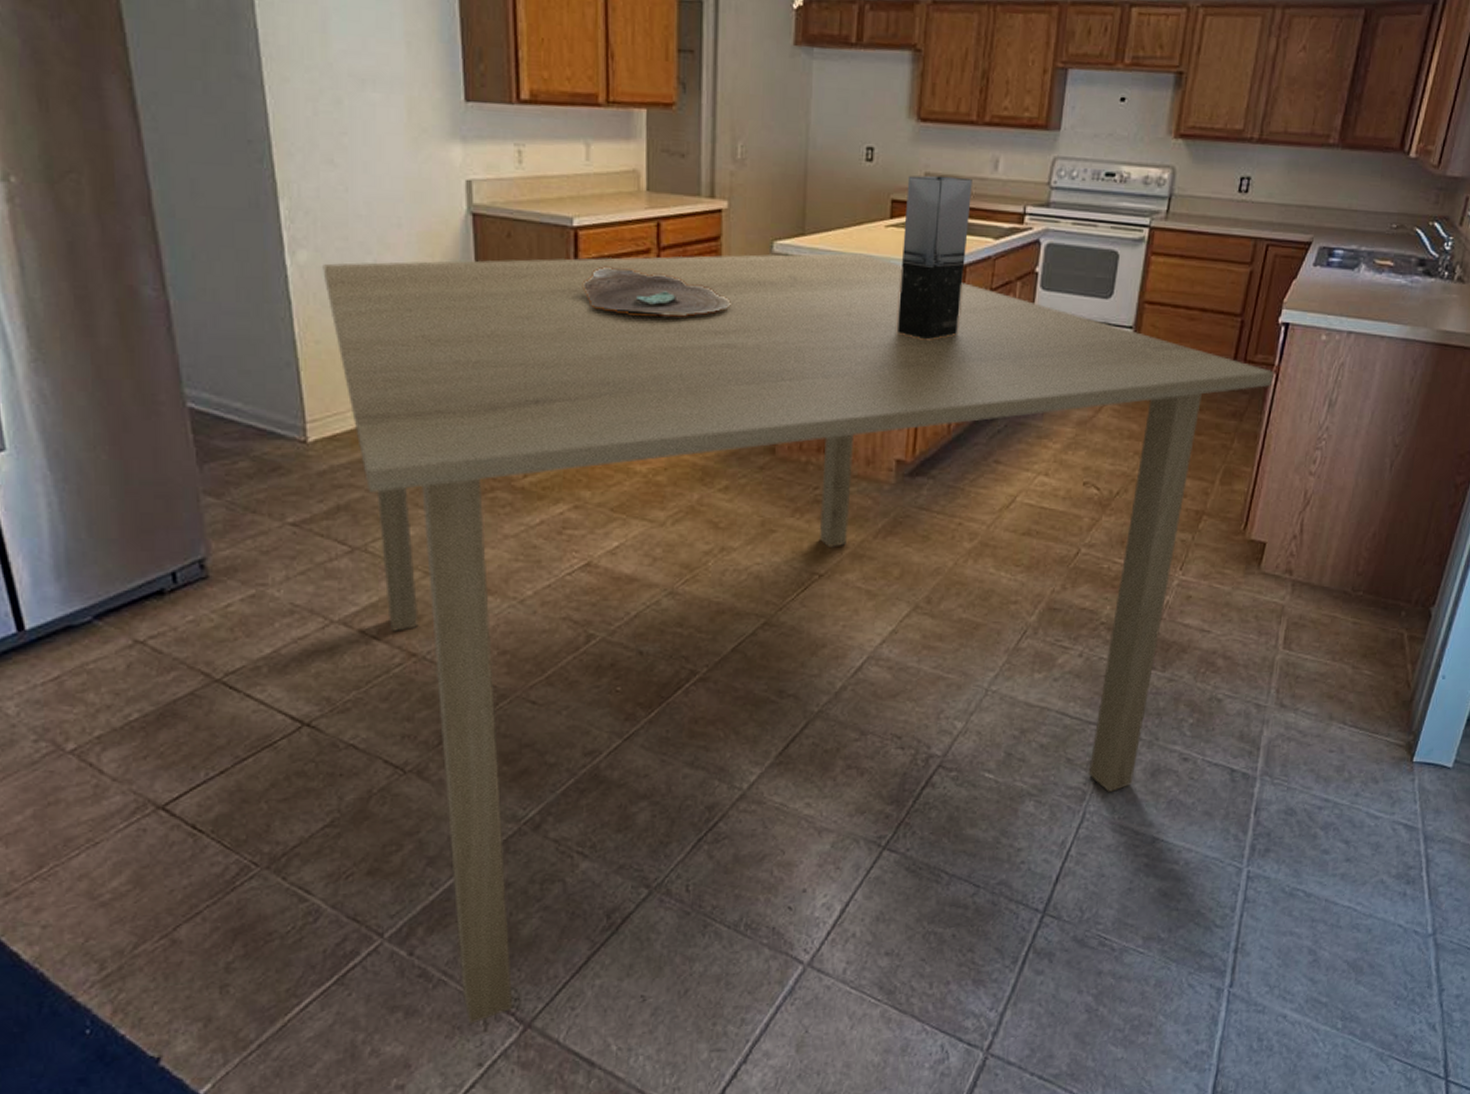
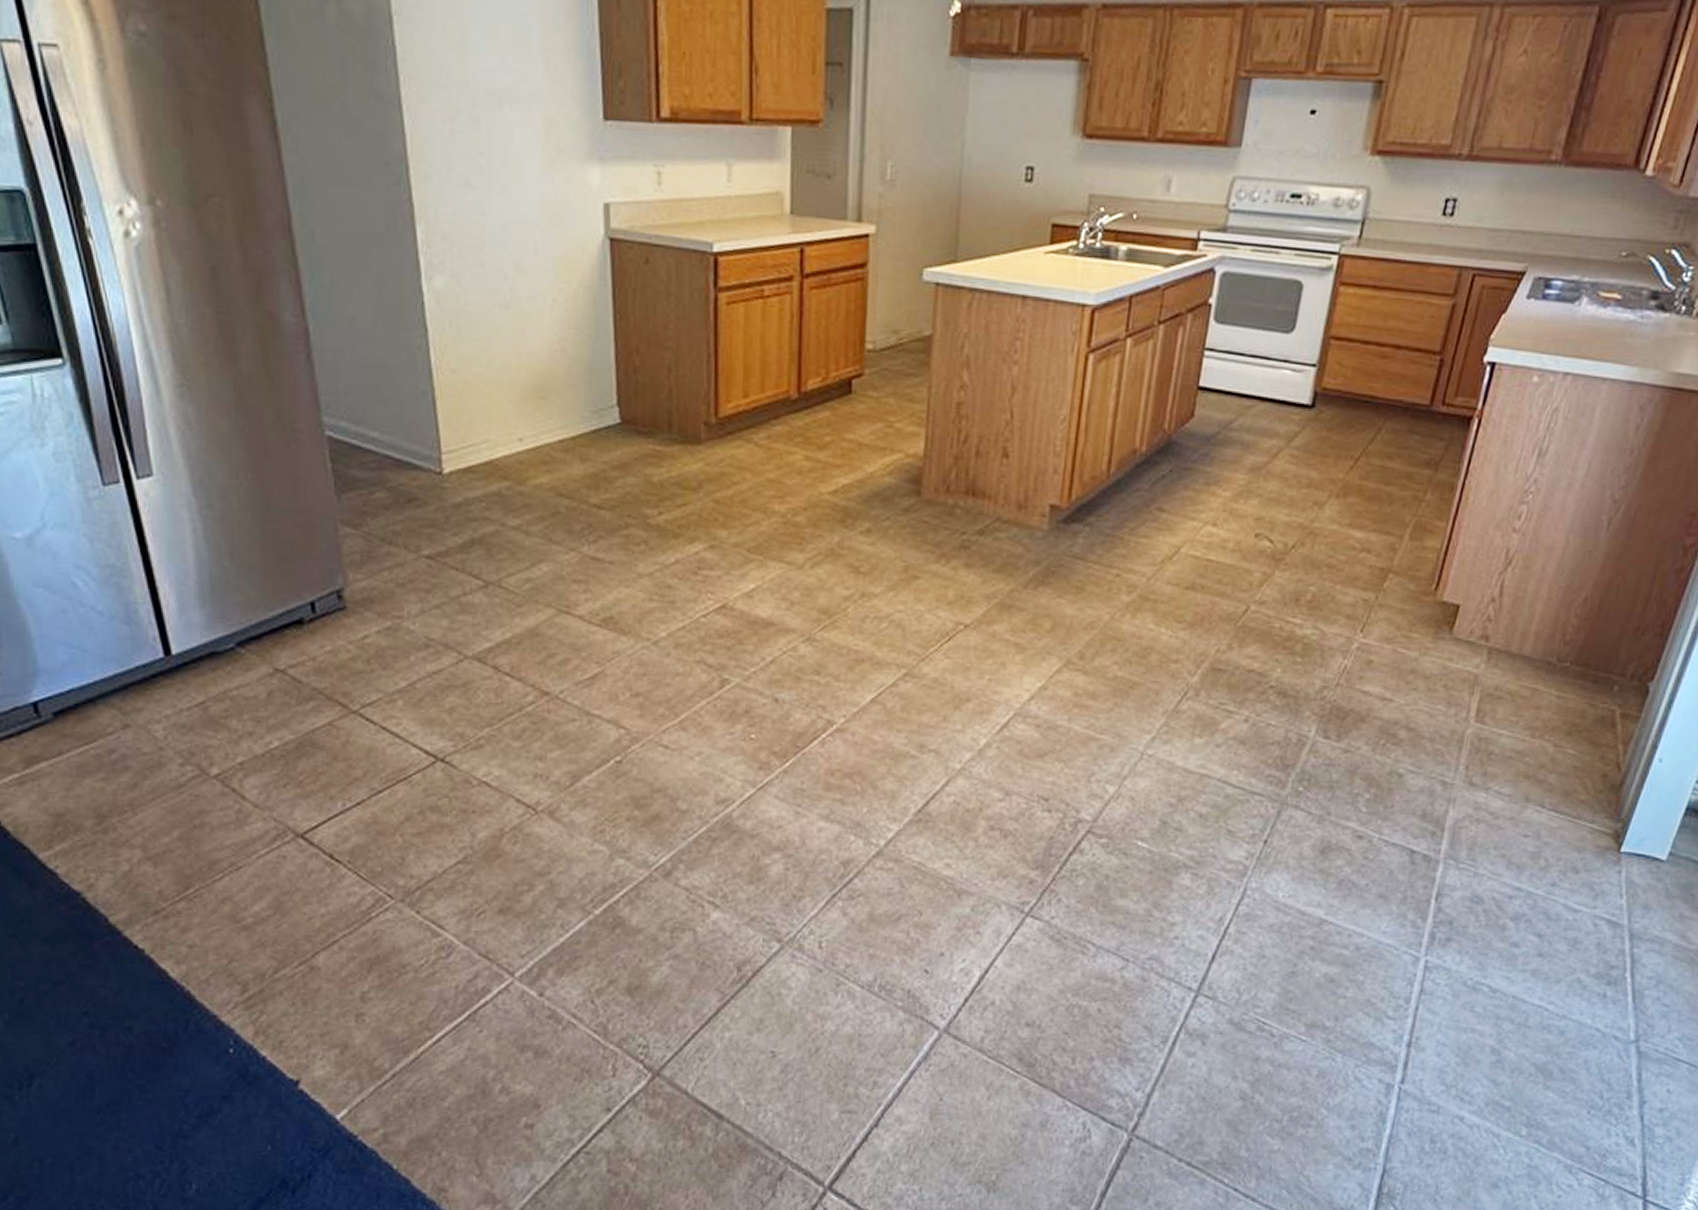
dining table: present [323,253,1274,1024] -> none [459,281,1476,1068]
decorative bowl: present [583,267,731,317] -> none [723,296,877,349]
vase: present [896,175,972,340] -> none [1053,197,1141,377]

